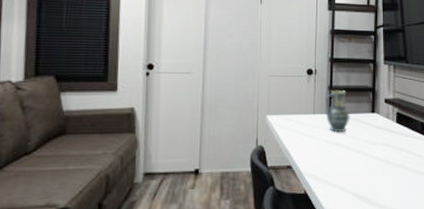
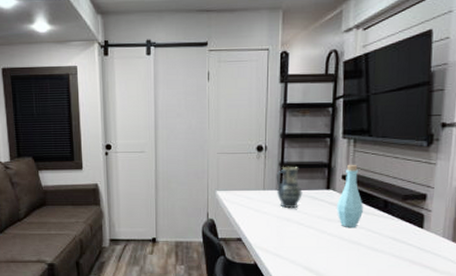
bottle: none [381,88,404,150] -> present [337,164,363,227]

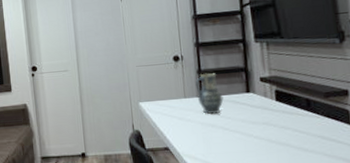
bottle: present [337,164,363,227] -> none [259,66,287,129]

